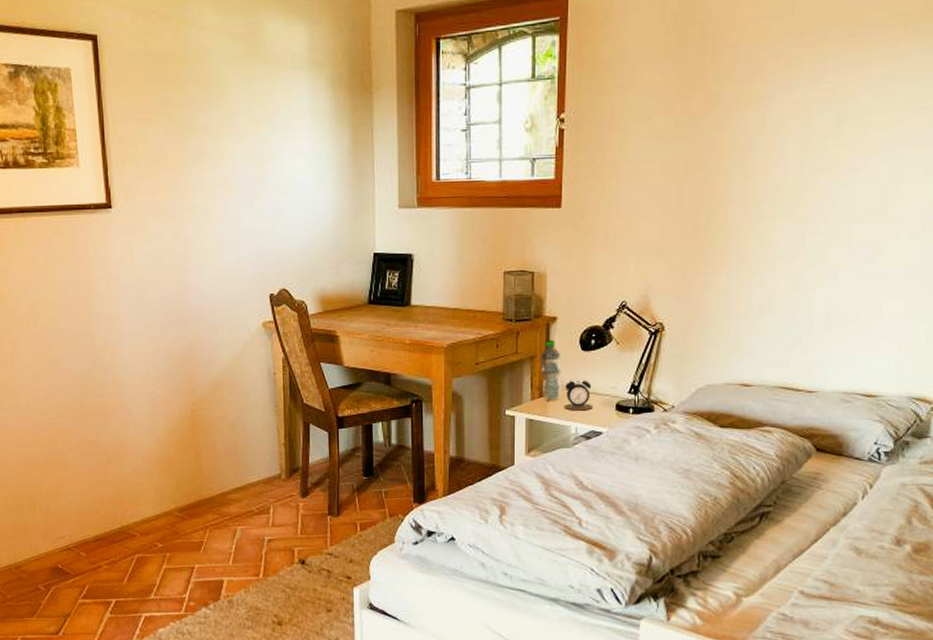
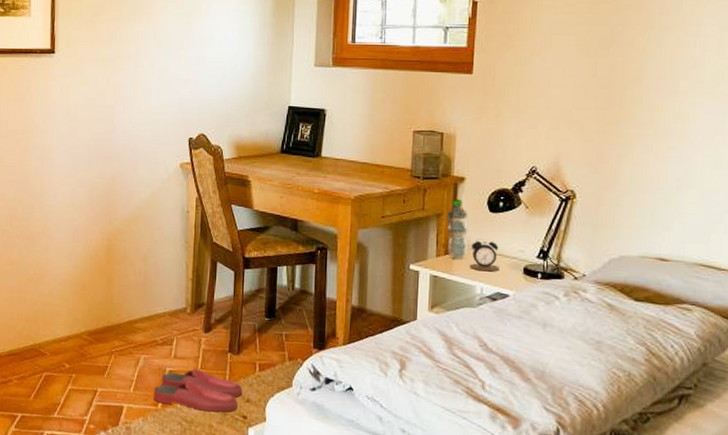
slippers: none [253,534,345,576] -> present [153,367,243,412]

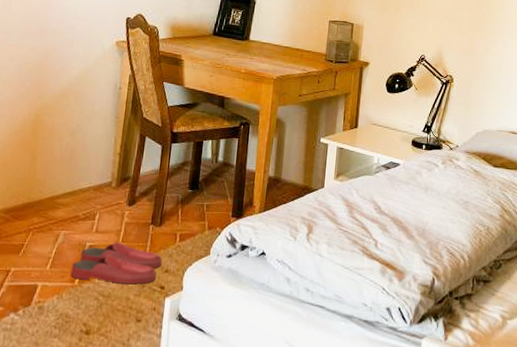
water bottle: present [446,199,469,260] -> none [352,80,370,133]
alarm clock: present [469,238,500,272] -> none [369,114,394,144]

